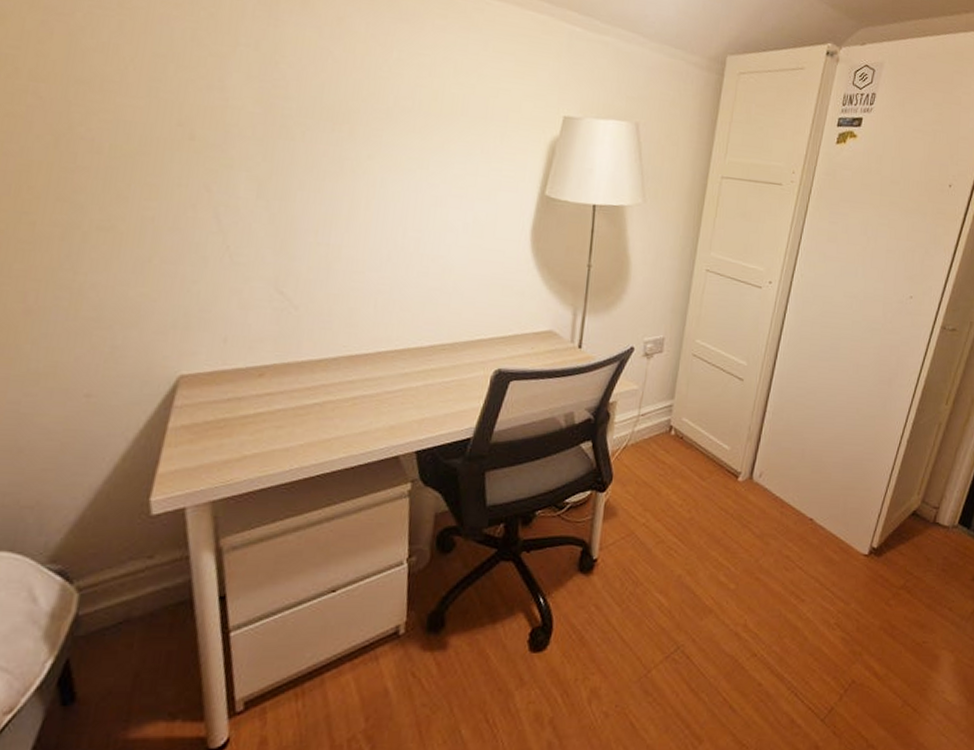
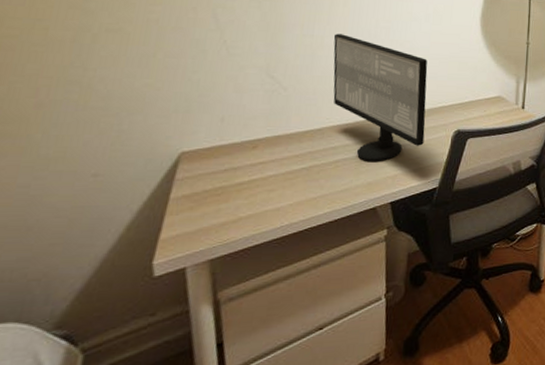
computer monitor: none [351,243,464,401] -> present [333,33,428,161]

